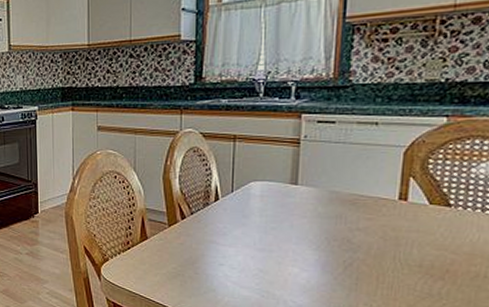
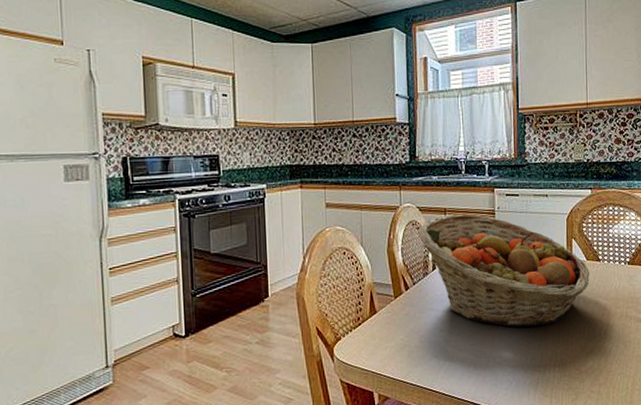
fruit basket: none [200,141,432,274] -> present [418,213,589,327]

